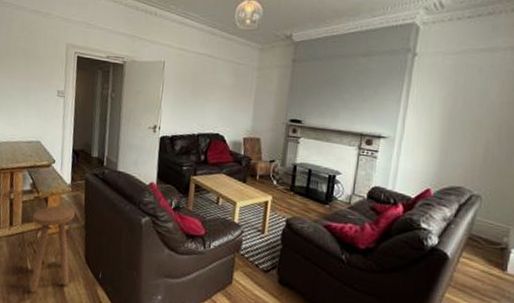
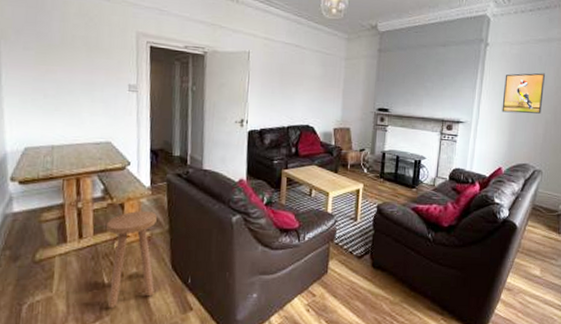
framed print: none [431,86,488,132] -> present [502,73,546,114]

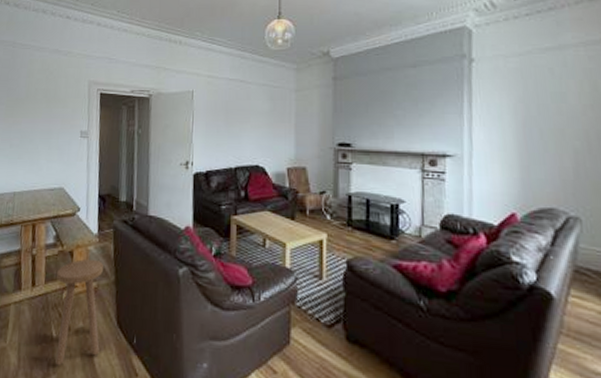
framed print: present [502,73,546,114] -> none [502,88,566,142]

